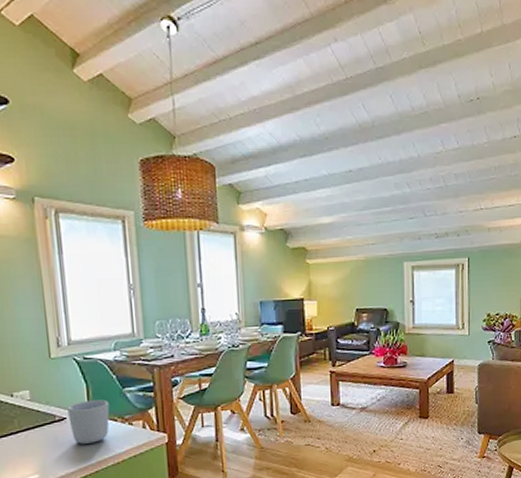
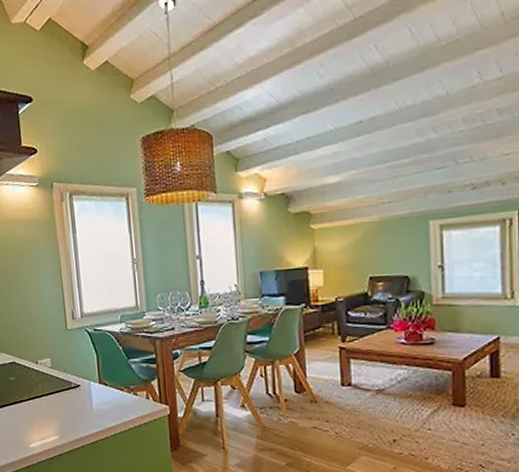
mug: present [67,399,110,444] -> none [81,369,117,410]

